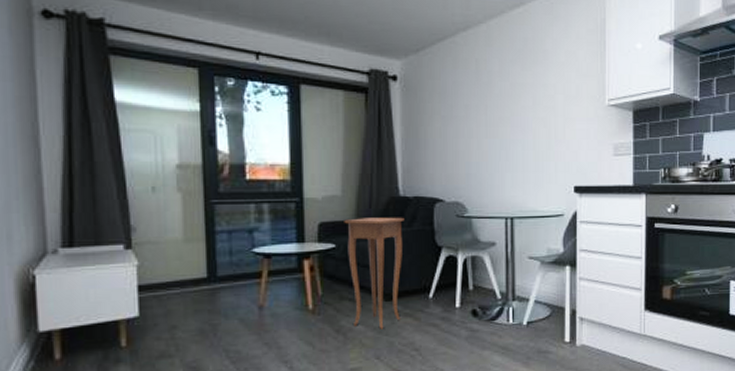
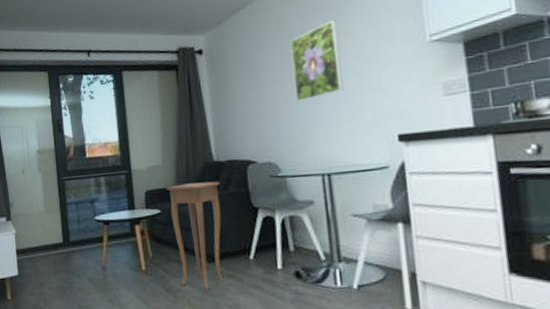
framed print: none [488,70,533,145] -> present [290,20,344,102]

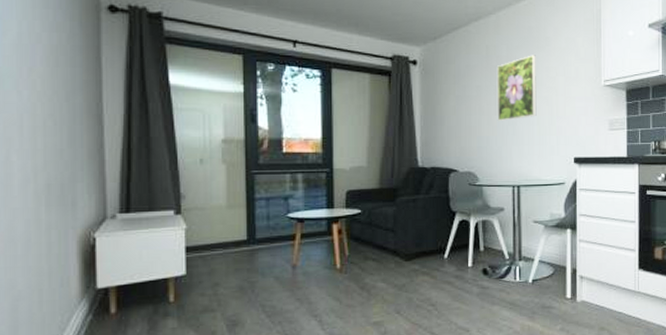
side table: present [166,181,224,290] -> none [369,185,423,286]

